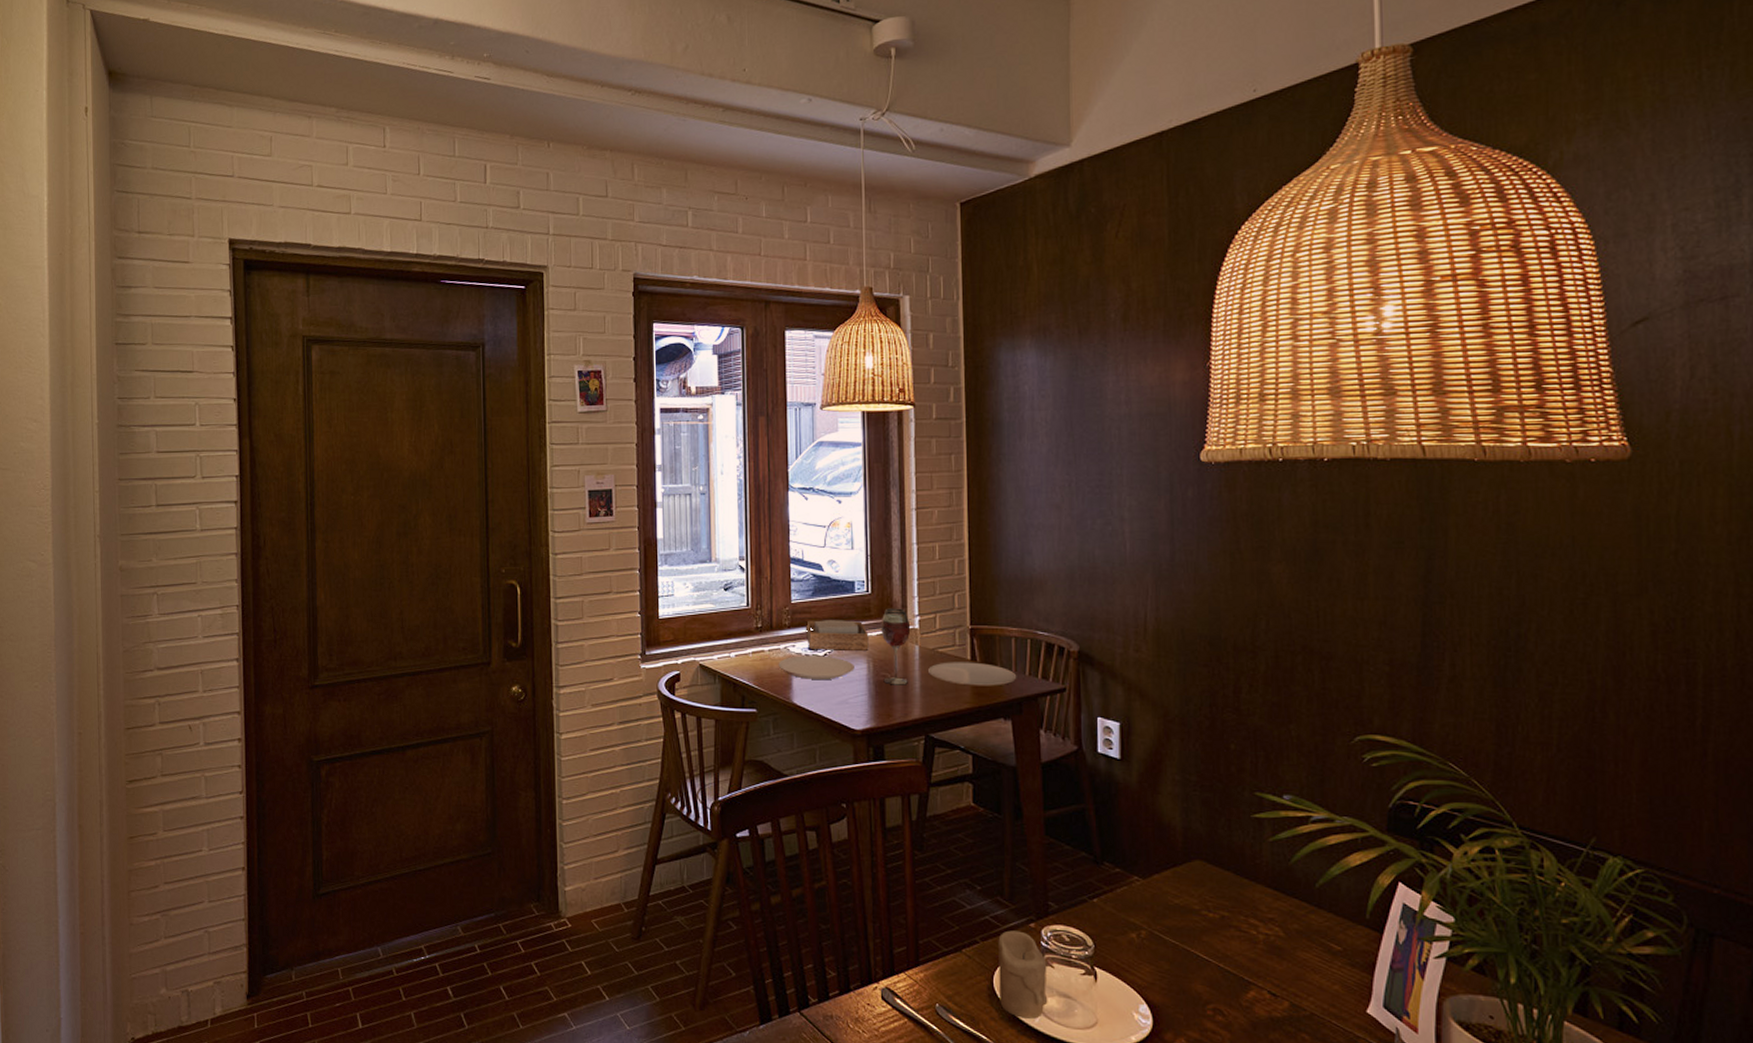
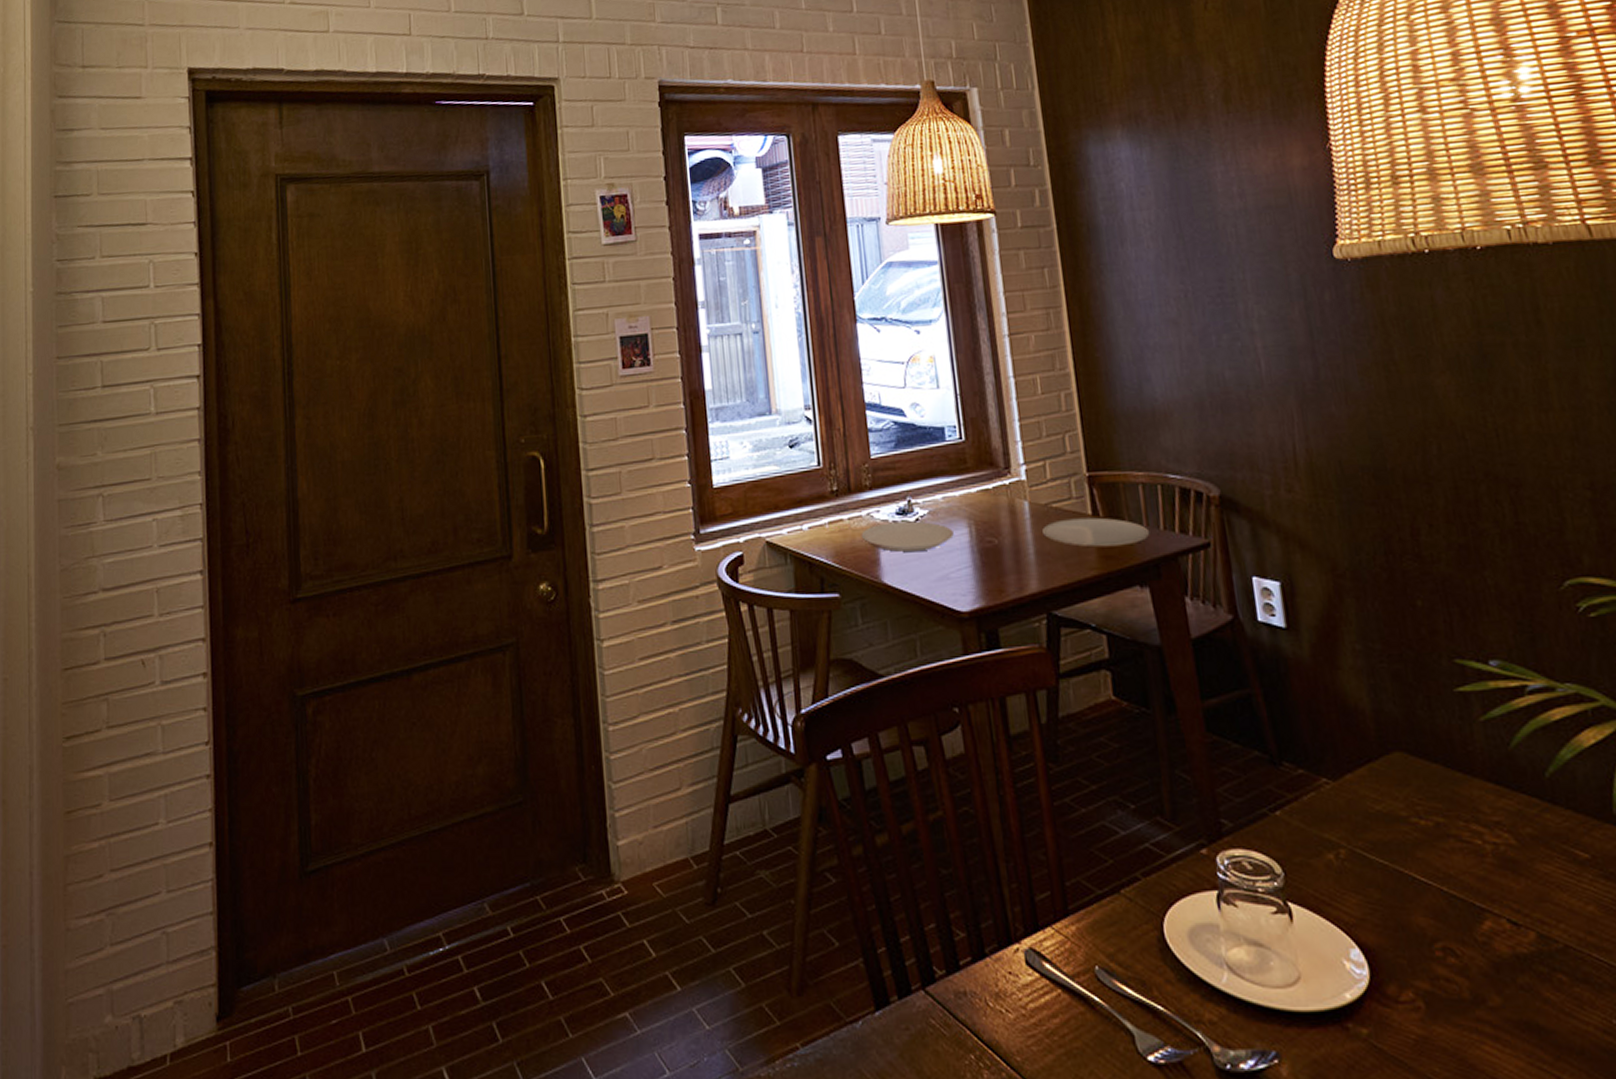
napkin holder: present [805,620,869,652] -> none [890,475,969,515]
wineglass: present [881,608,911,685] -> none [980,456,1020,553]
candle: present [998,930,1048,1020] -> none [1163,860,1236,980]

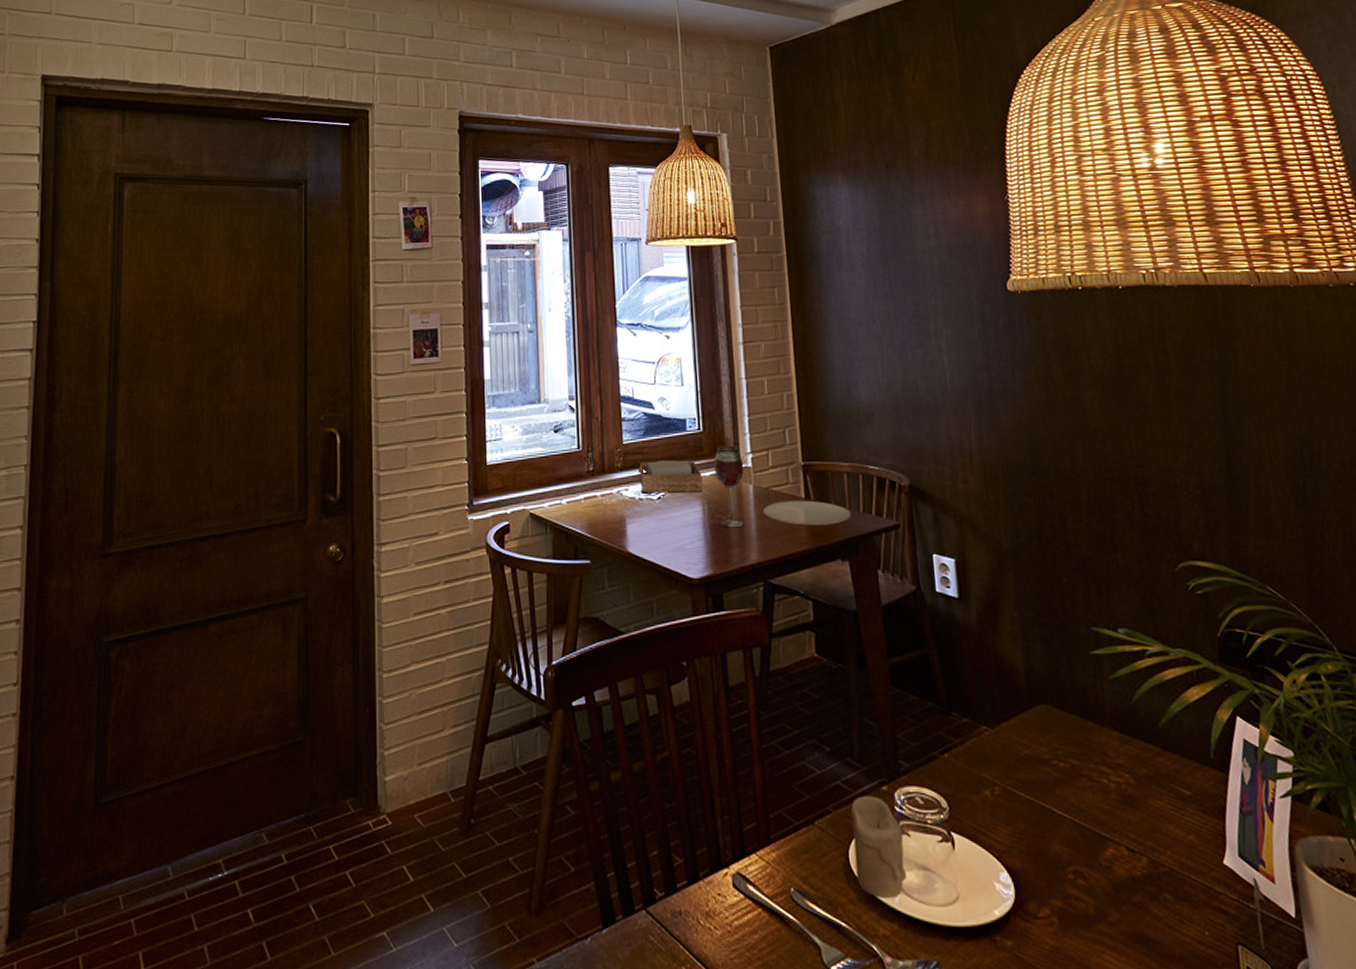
plate: present [861,521,954,552] -> none [611,499,689,525]
napkin holder: none [890,475,969,515] -> present [638,460,703,494]
wineglass: none [980,456,1020,553] -> present [713,446,744,528]
candle: none [1163,860,1236,980] -> present [851,796,907,899]

